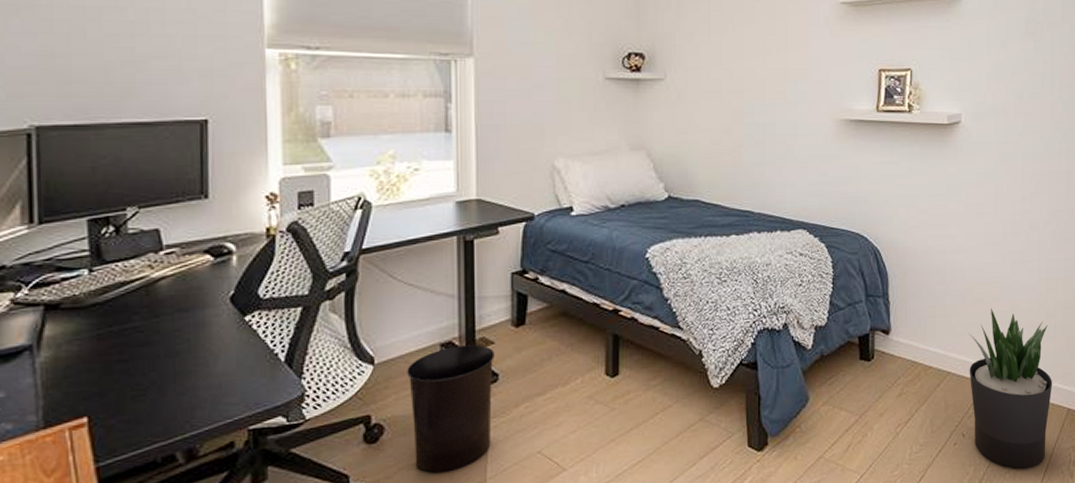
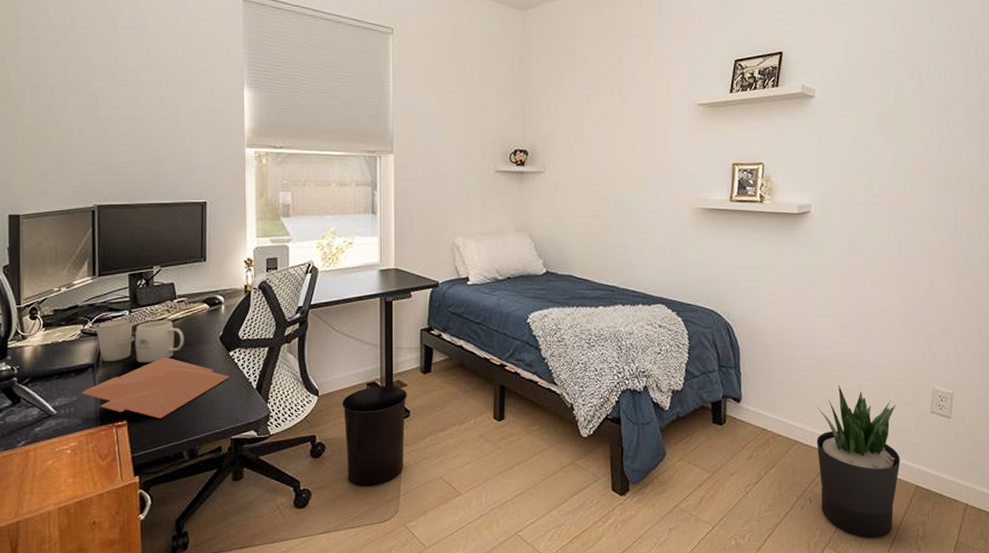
papers: none [13,328,245,412] -> present [82,356,229,419]
cup: none [34,280,100,341] -> present [95,319,136,361]
mug: none [98,279,176,339] -> present [134,320,184,362]

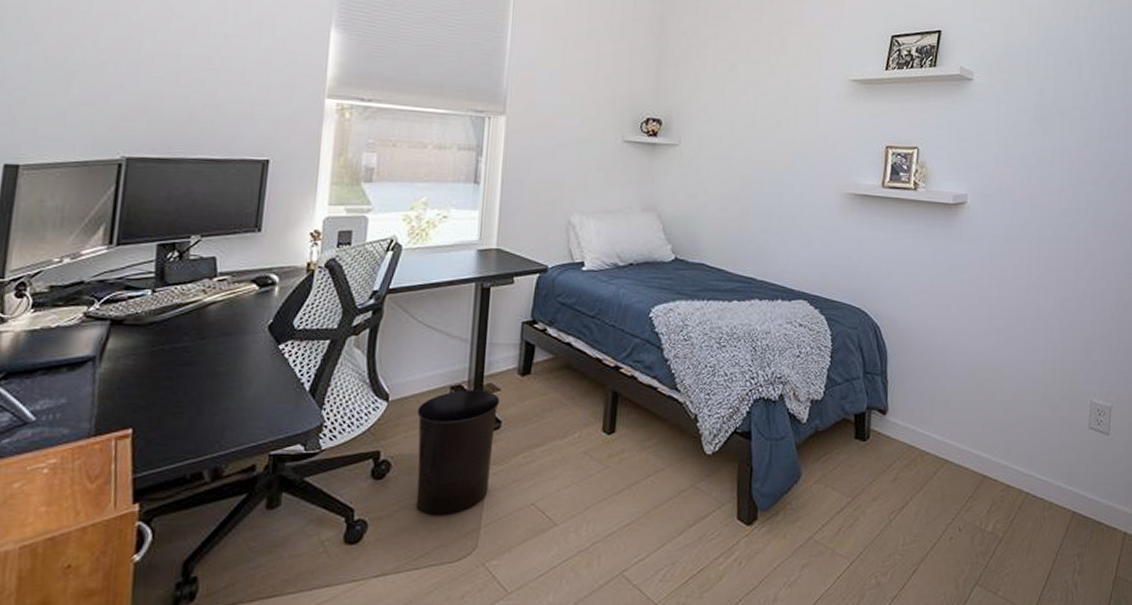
papers: present [82,356,229,419] -> none [74,349,276,428]
cup: present [95,319,136,361] -> none [104,300,157,354]
mug: present [134,320,184,362] -> none [153,303,222,356]
planter: present [816,385,901,538] -> none [968,396,1057,573]

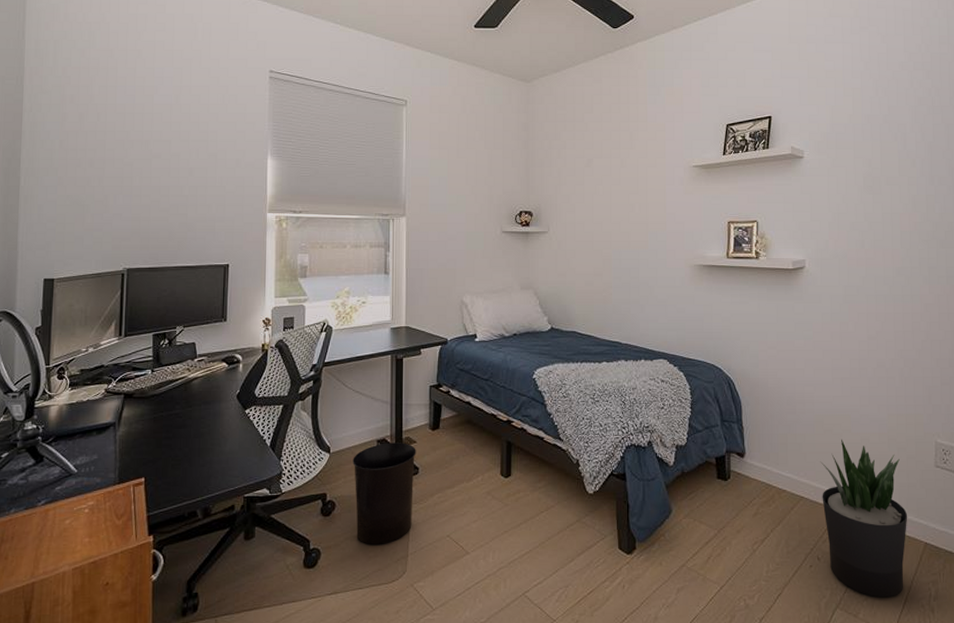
planter: none [968,396,1057,573] -> present [820,439,908,598]

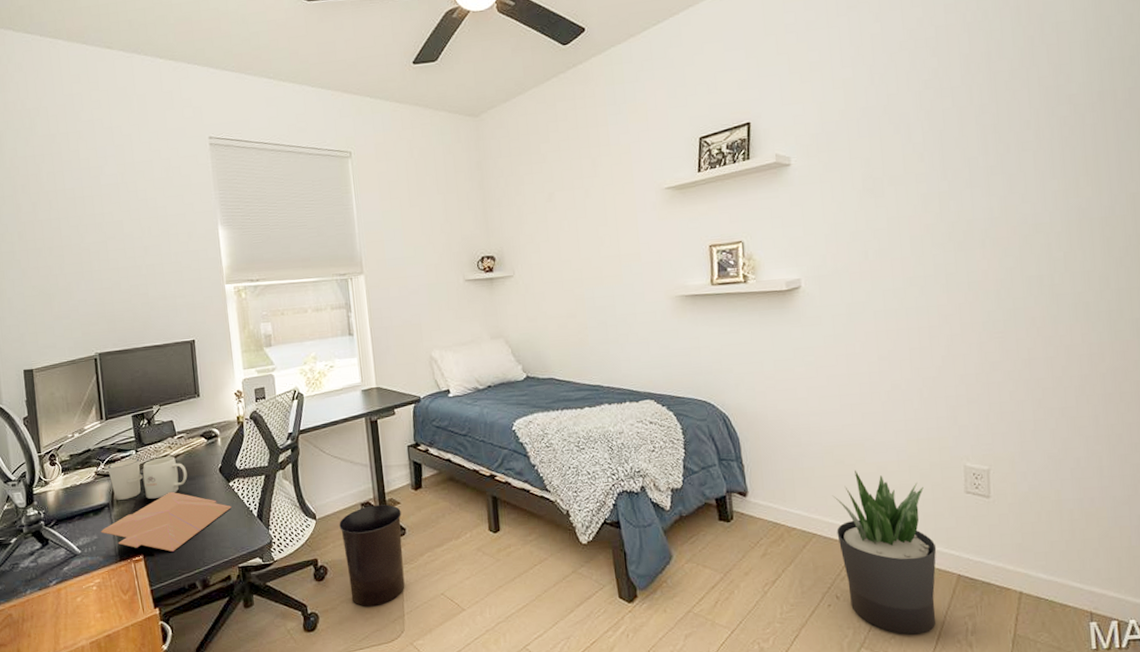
papers: none [102,415,245,477] -> present [101,491,232,552]
cup: none [119,378,157,420] -> present [107,458,144,500]
mug: none [155,379,203,421] -> present [142,456,188,499]

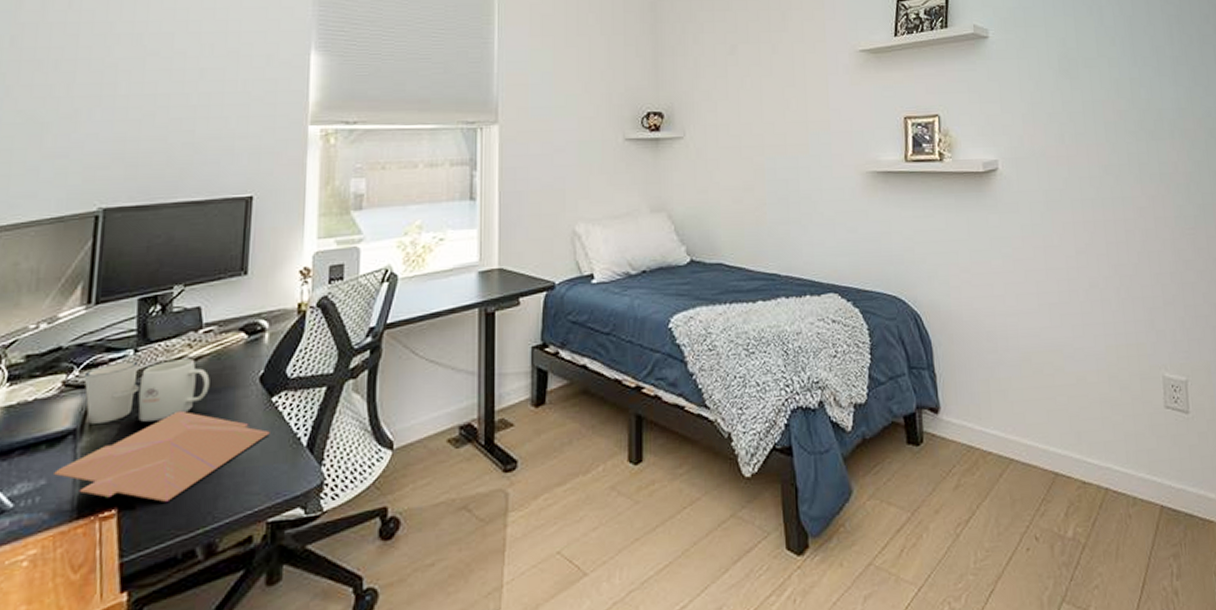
waste bin: present [339,504,405,607] -> none [425,427,514,577]
planter: present [832,470,937,635] -> none [1030,381,1140,583]

